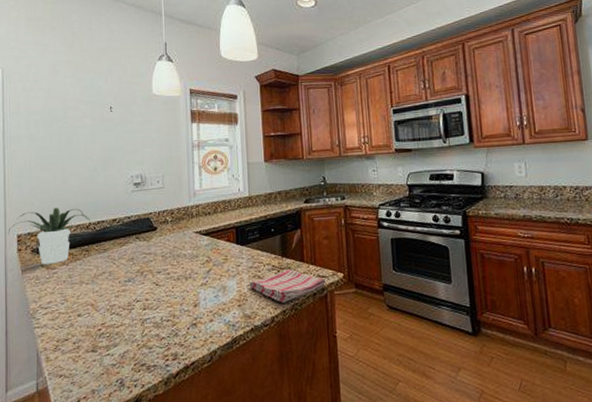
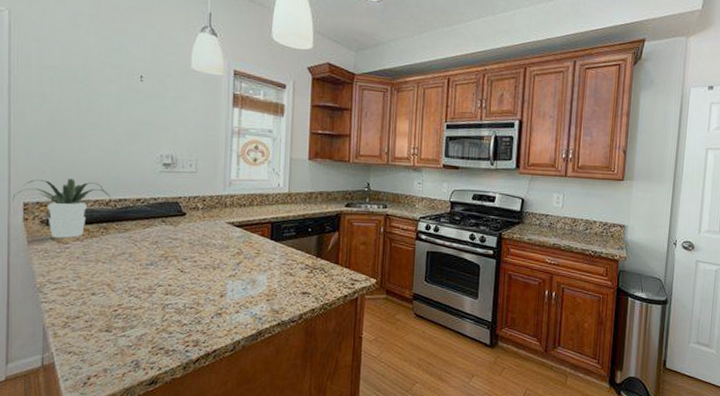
dish towel: present [249,268,326,303] -> none [280,269,359,302]

